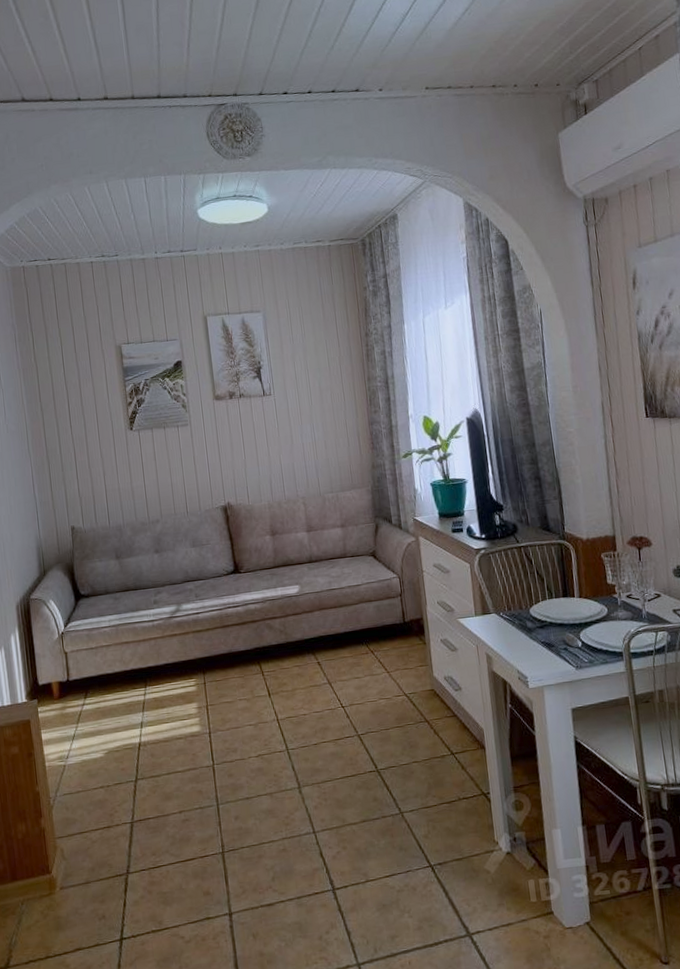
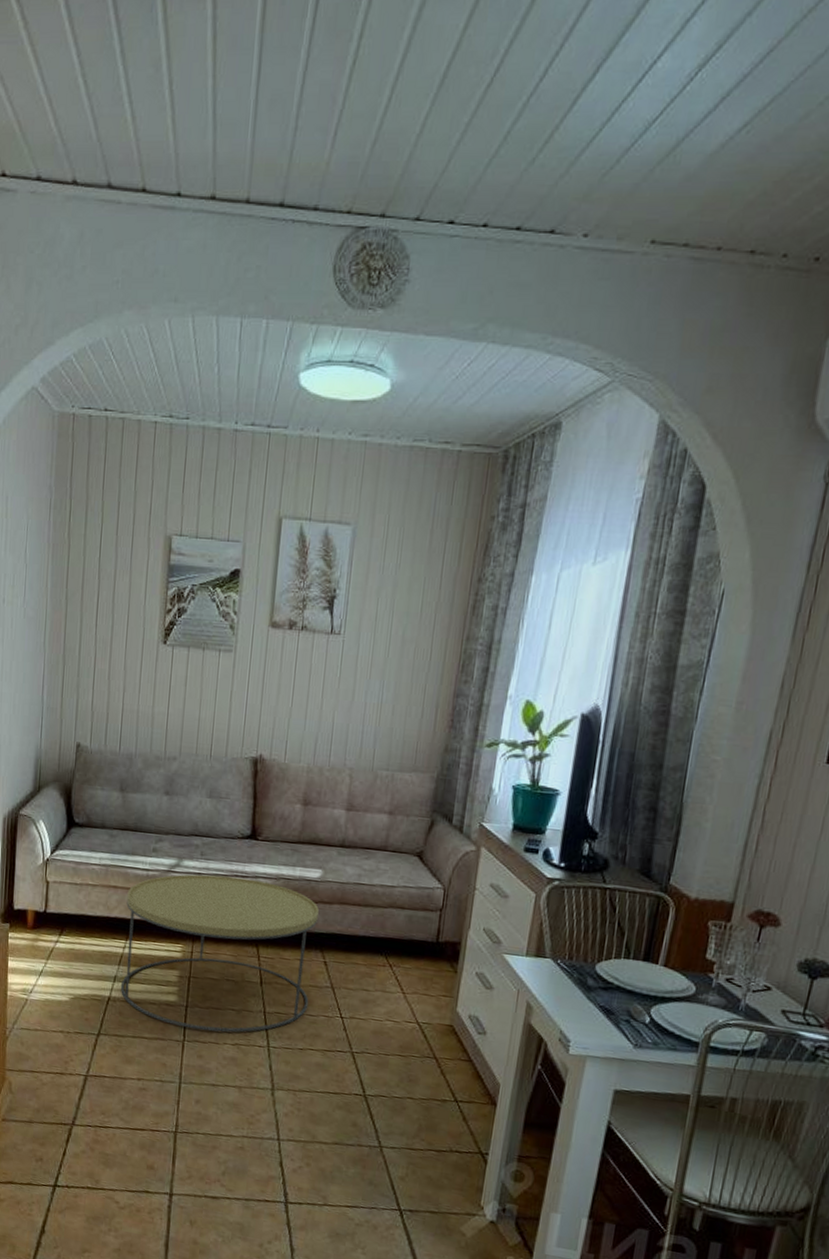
coffee table: none [138,606,313,753] -> present [120,874,319,1033]

